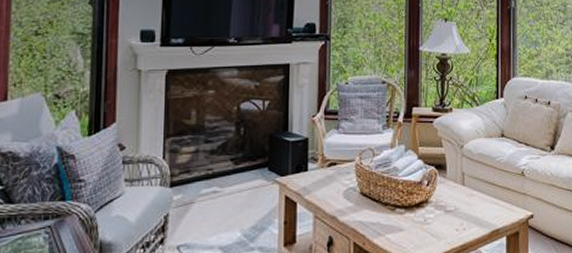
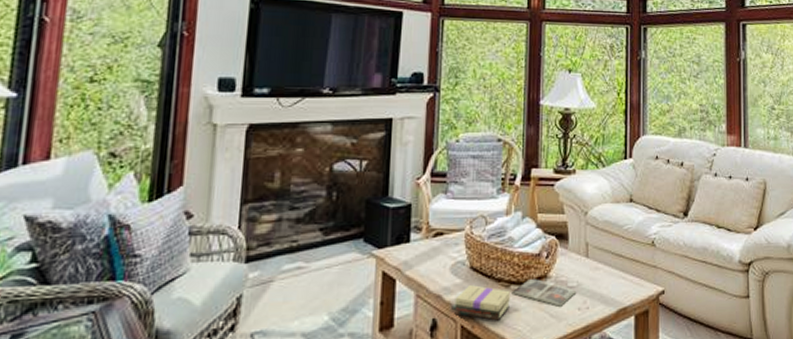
books: none [345,208,397,239] -> present [451,285,511,321]
magazine: none [397,204,455,228] -> present [511,279,577,307]

